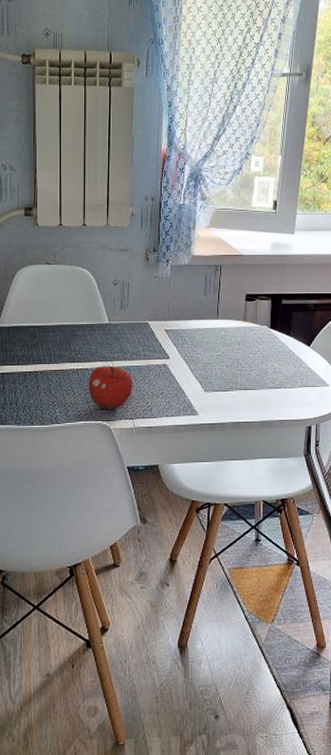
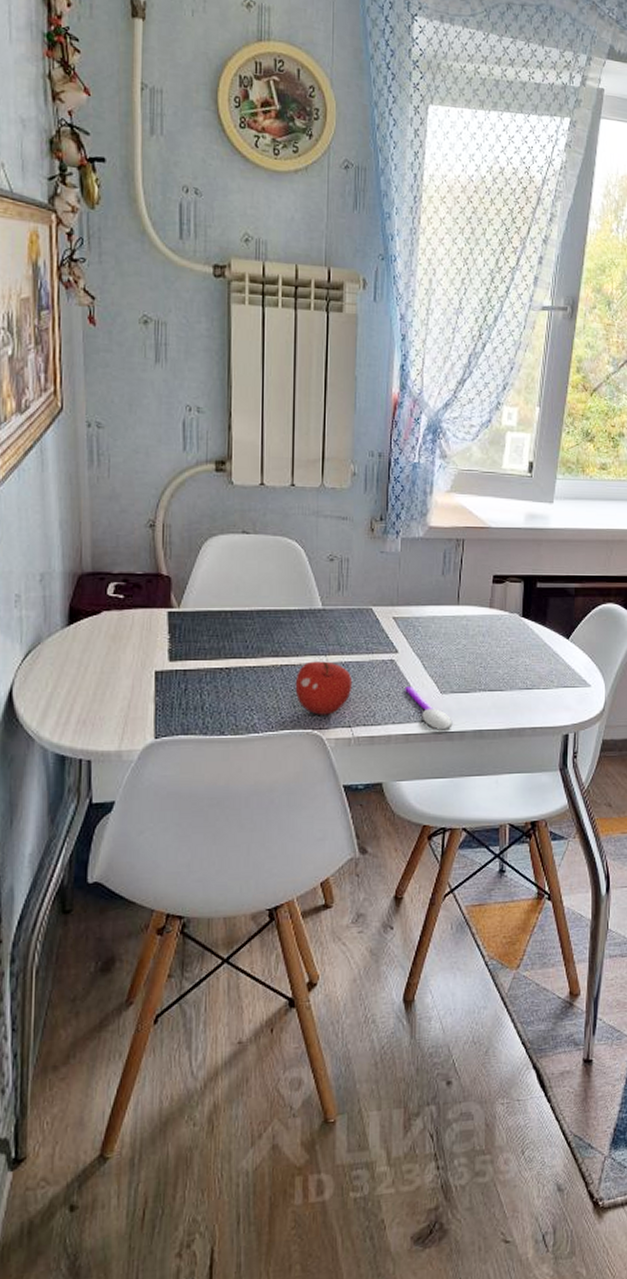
spoon: none [175,386,215,422] -> present [405,687,453,730]

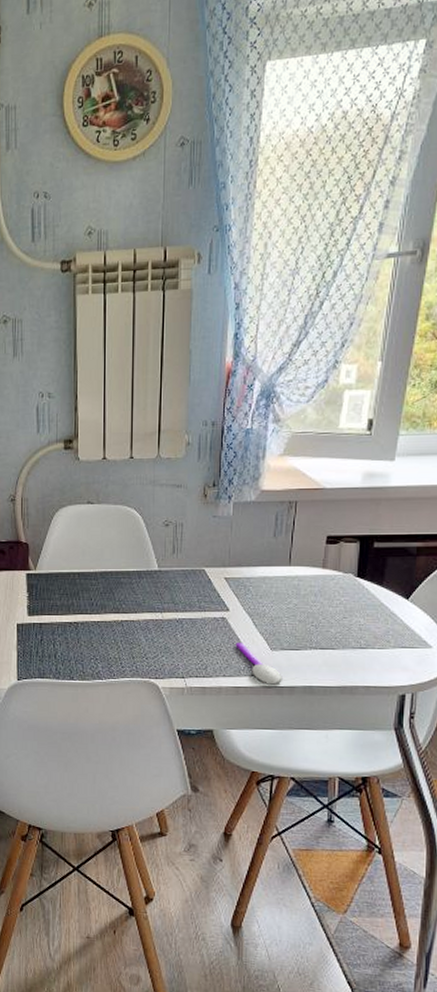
fruit: present [295,661,353,715] -> none [134,618,186,666]

